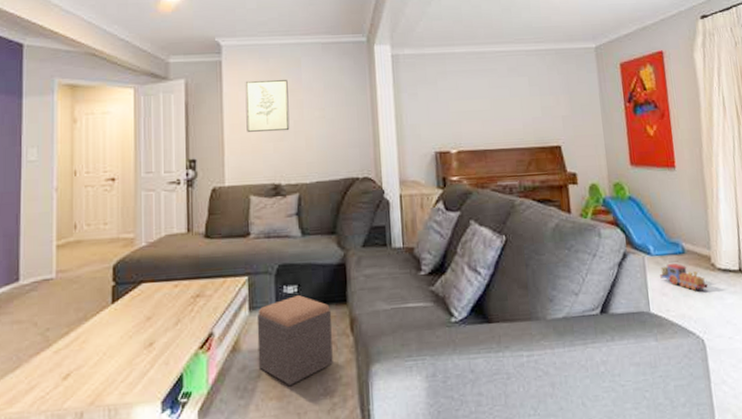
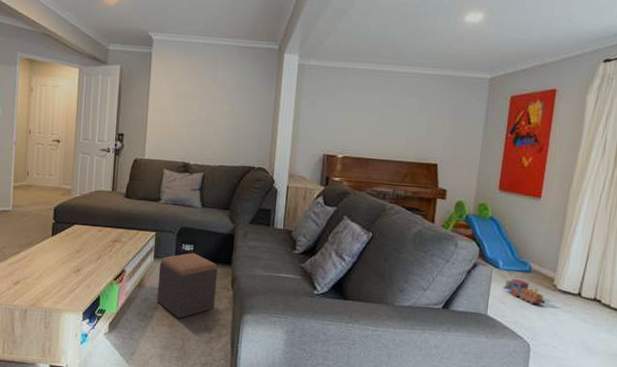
wall art: present [245,79,290,132] -> none [167,72,205,120]

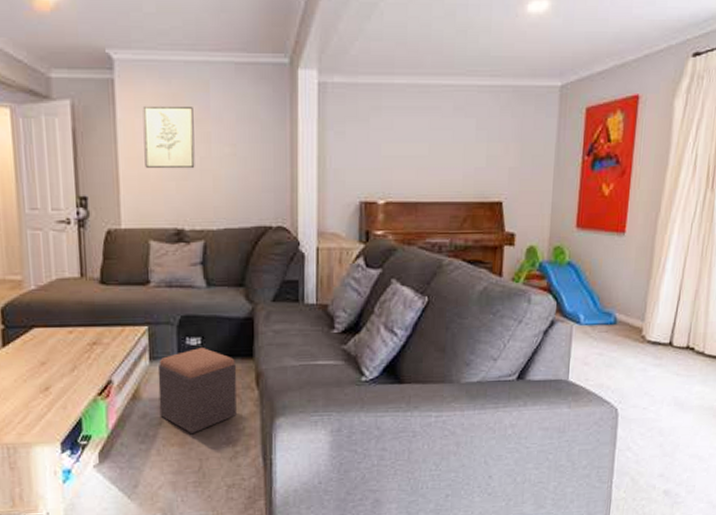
wall art: none [167,72,205,120] -> present [142,105,195,169]
toy train: present [503,279,545,305] -> none [585,334,633,362]

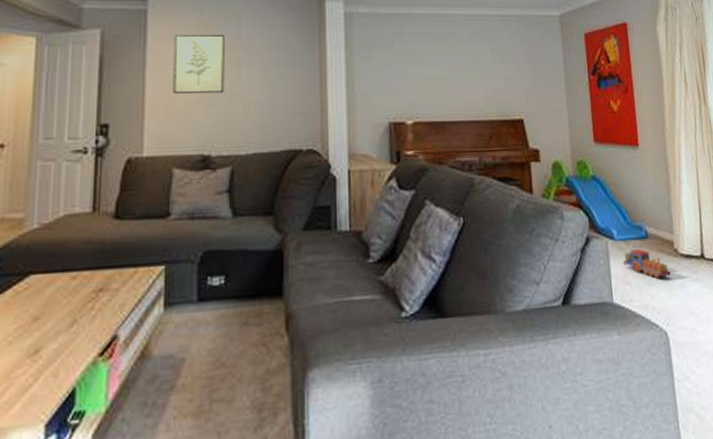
footstool: present [157,348,237,434] -> none [172,288,264,400]
toy train: none [585,334,633,362] -> present [623,249,671,279]

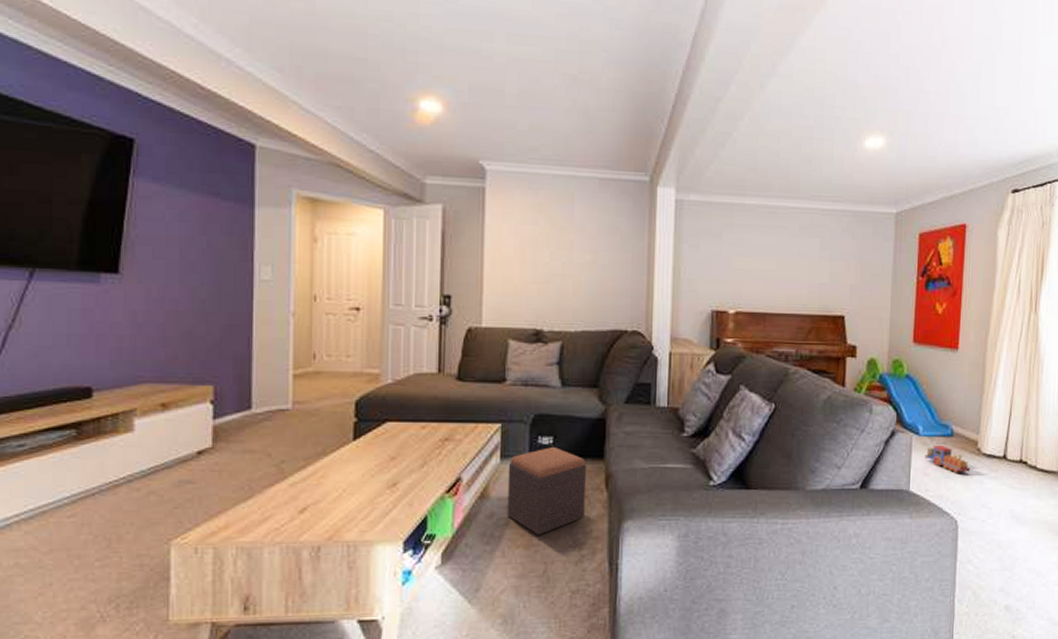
footstool: none [172,288,264,400] -> present [507,447,587,536]
wall art: present [173,34,225,94] -> none [509,213,558,273]

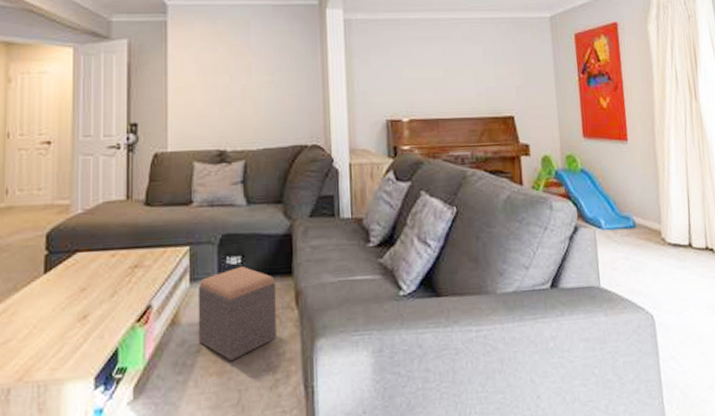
toy train: present [925,446,970,473] -> none [611,238,658,266]

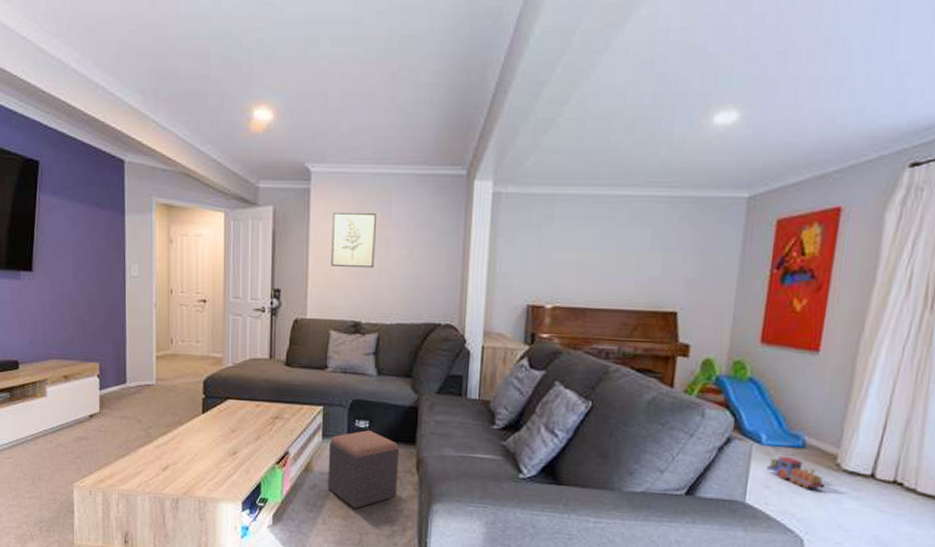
wall art: none [191,41,237,96] -> present [331,212,376,269]
toy train: none [611,238,658,266] -> present [767,457,825,489]

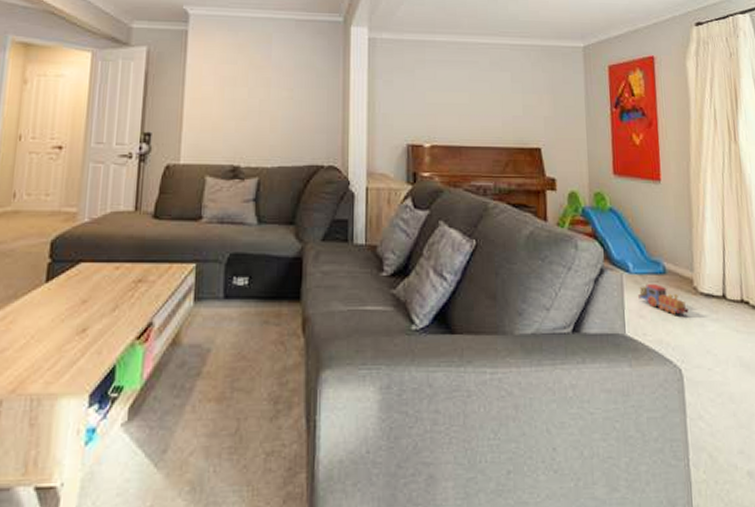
footstool: present [327,430,400,509] -> none [199,289,283,388]
wall art: present [331,212,376,269] -> none [208,53,256,110]

